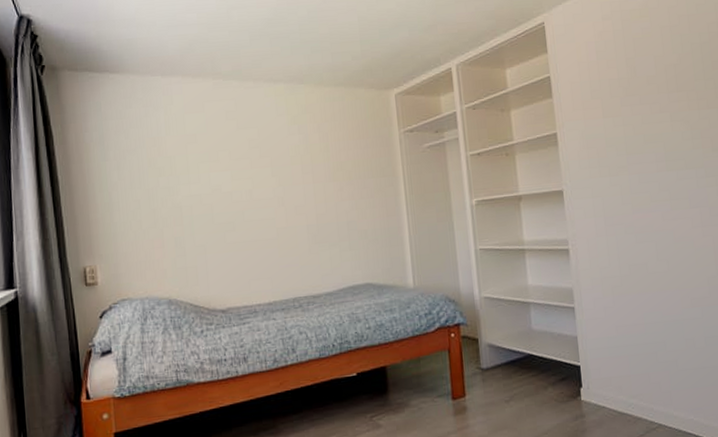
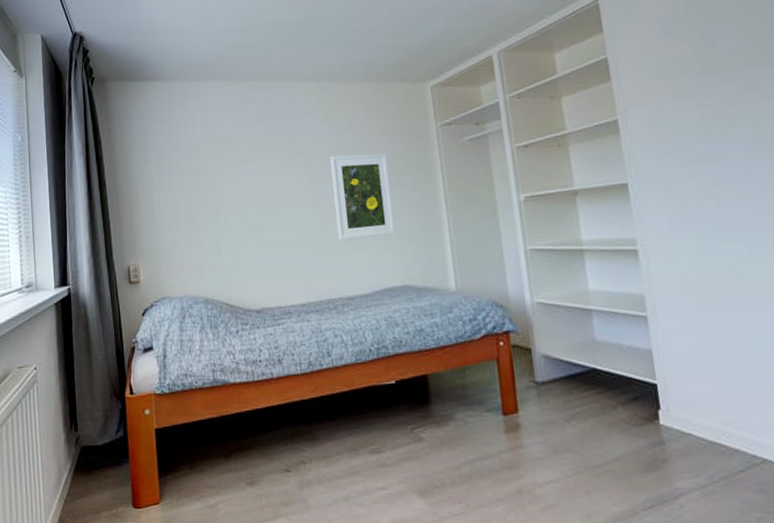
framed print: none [298,156,360,241] -> present [330,153,397,241]

